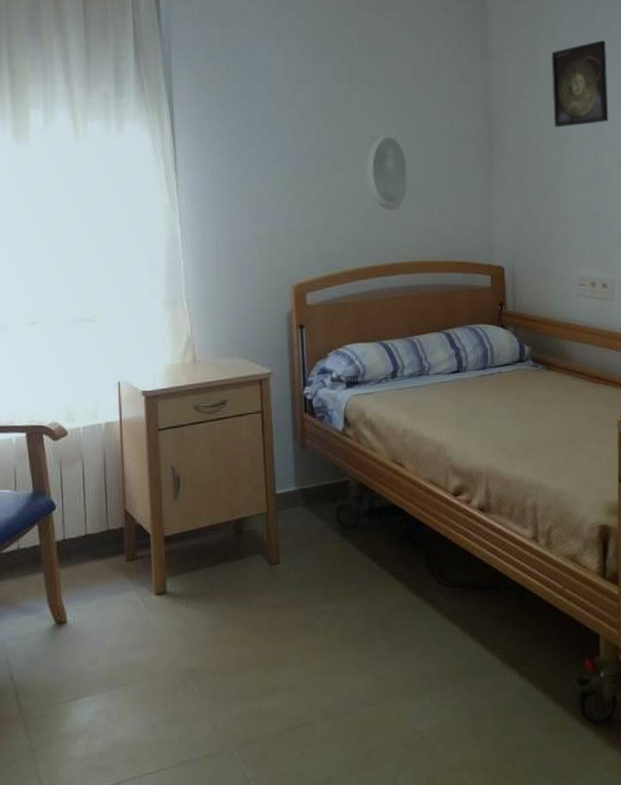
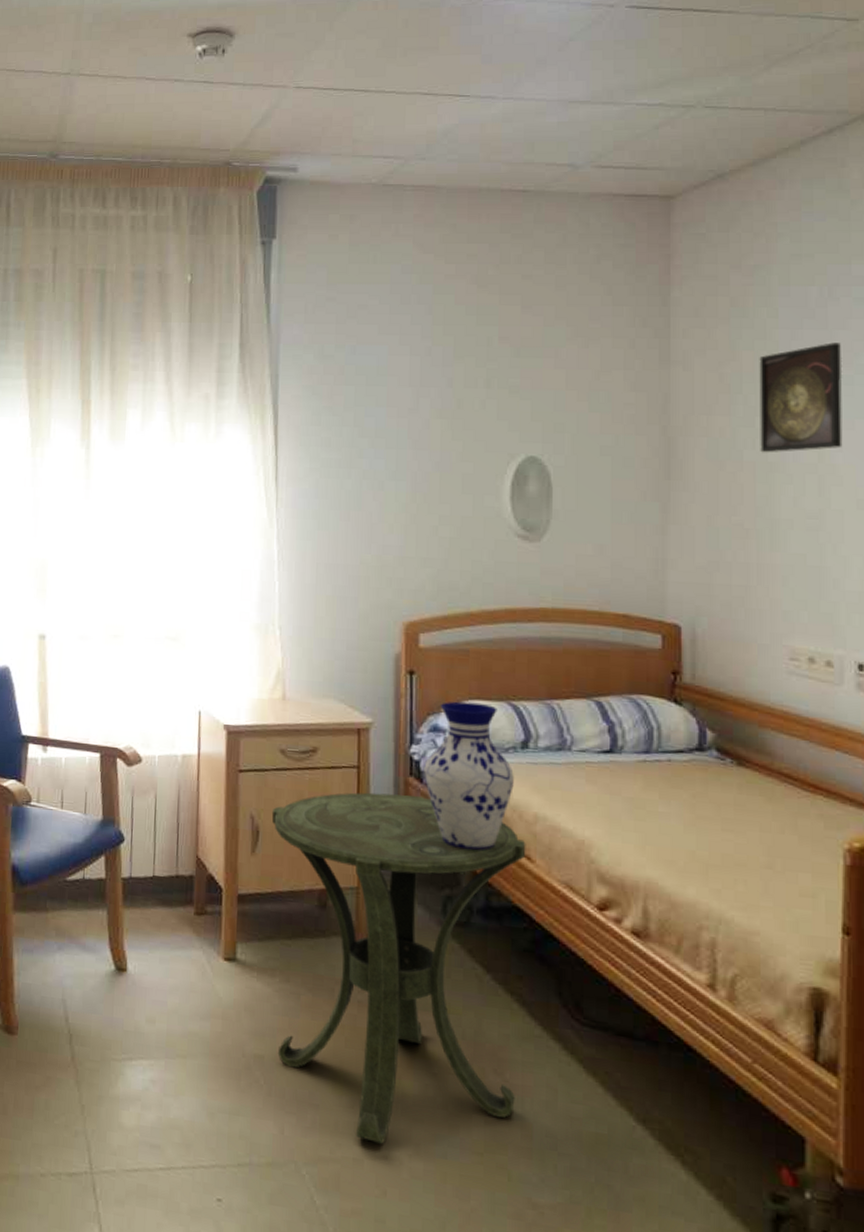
side table: none [190,428,399,716] -> present [271,792,526,1144]
vase: none [316,345,387,467] -> present [424,701,514,851]

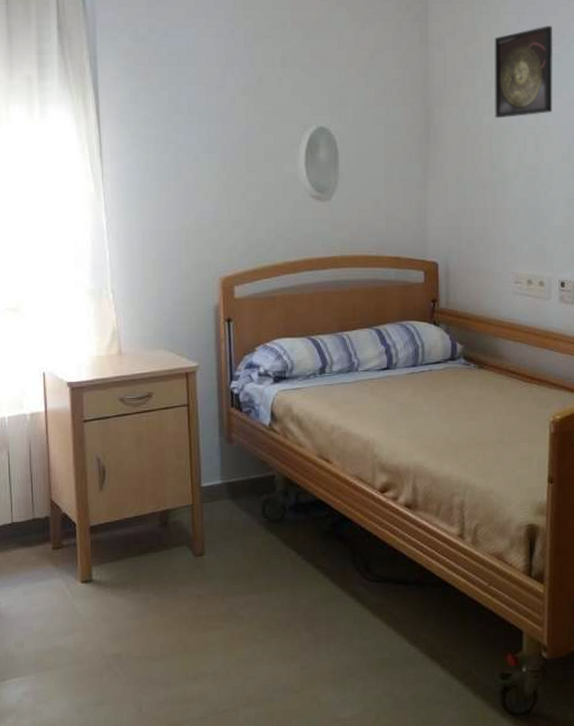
side table: present [271,792,526,1144] -> none [115,422,326,702]
vase: present [424,701,514,851] -> none [243,340,315,461]

